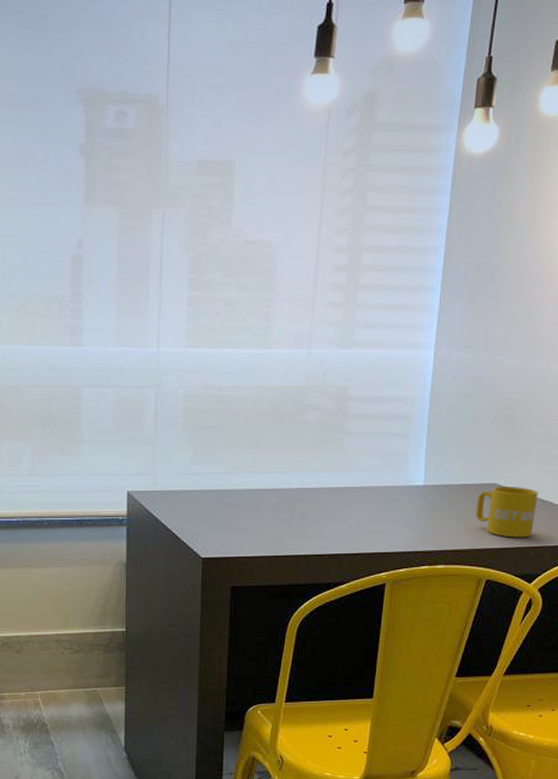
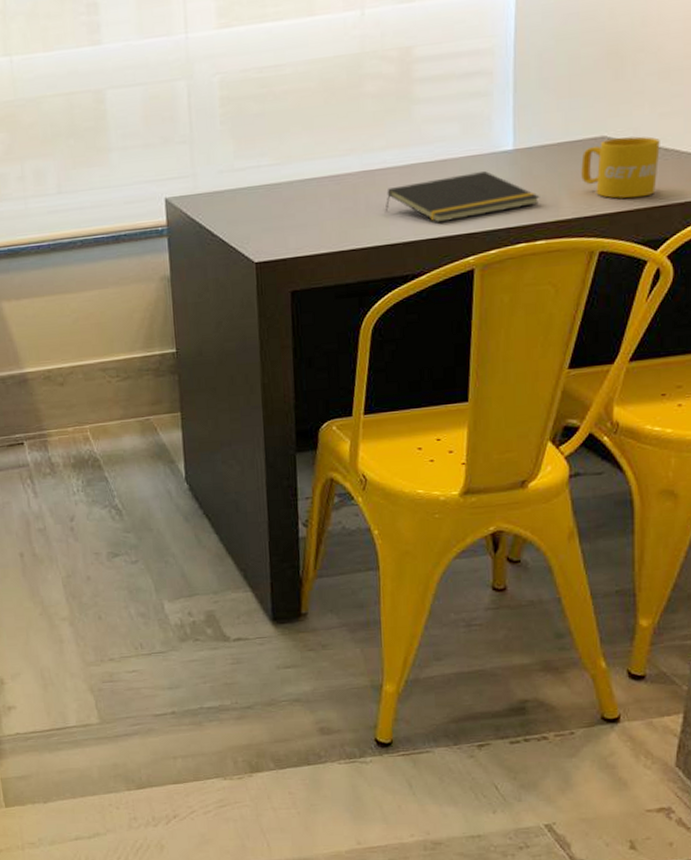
notepad: none [315,501,442,541] -> present [384,171,540,223]

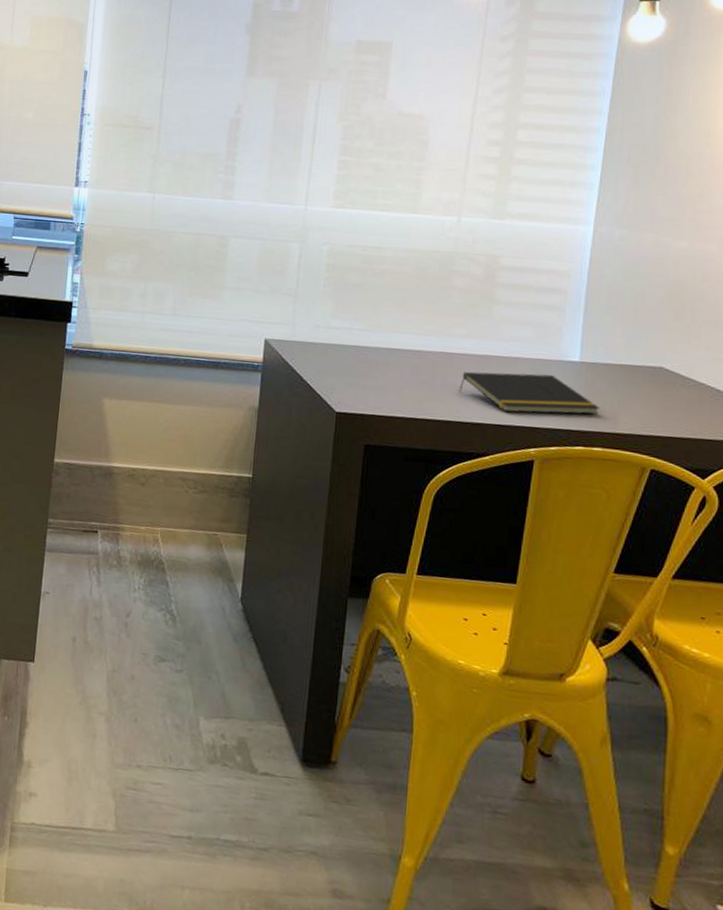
mug: present [581,136,660,199] -> none [639,370,713,429]

